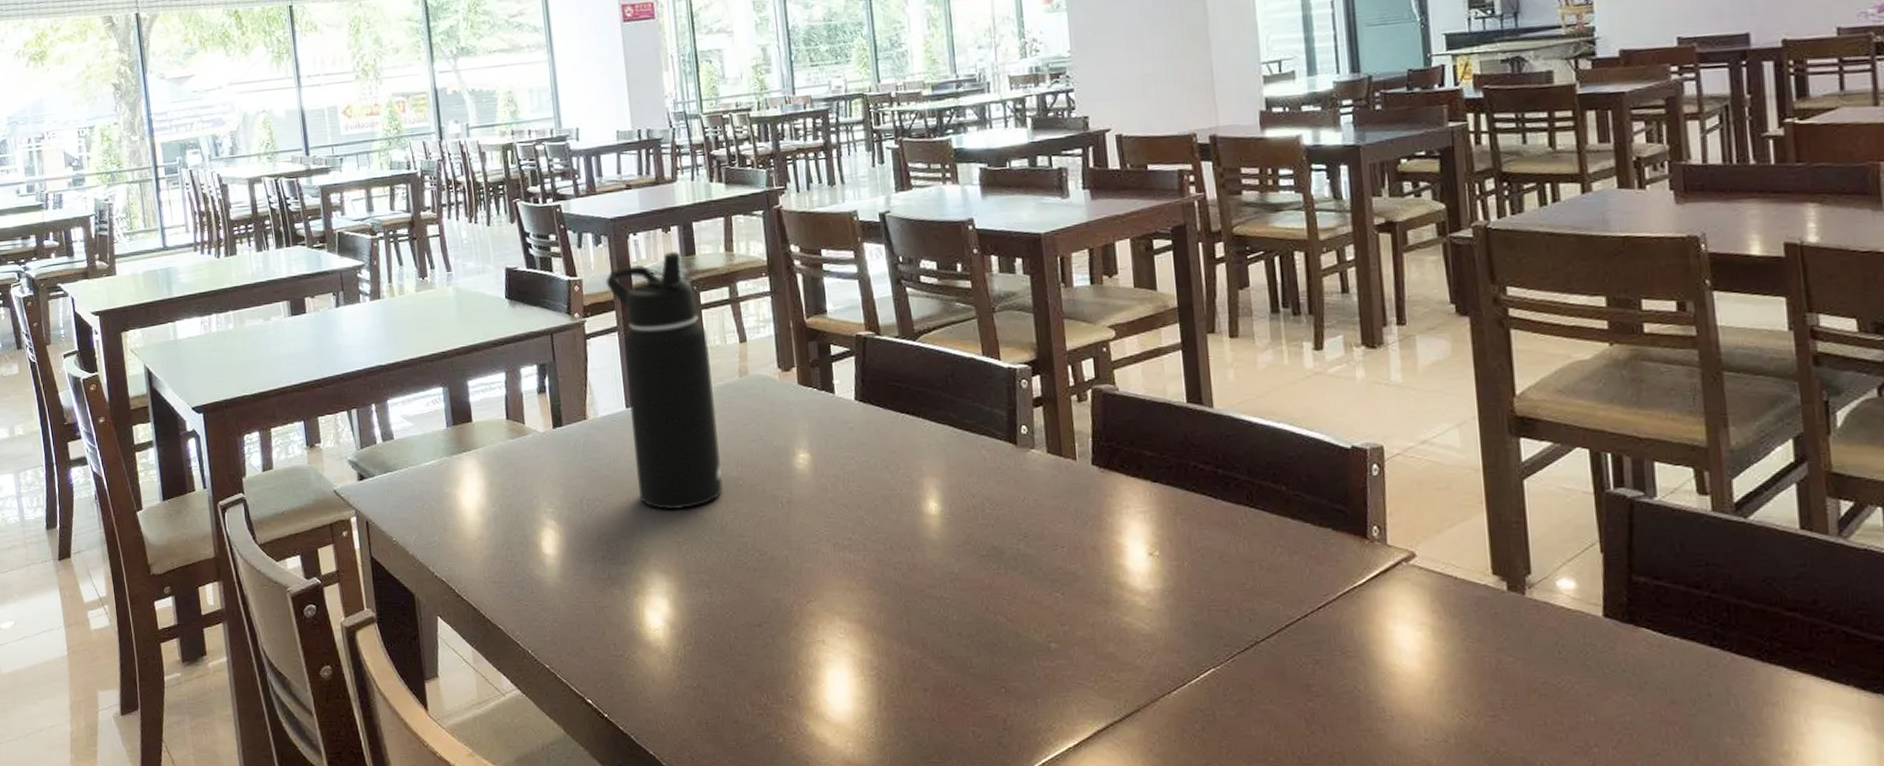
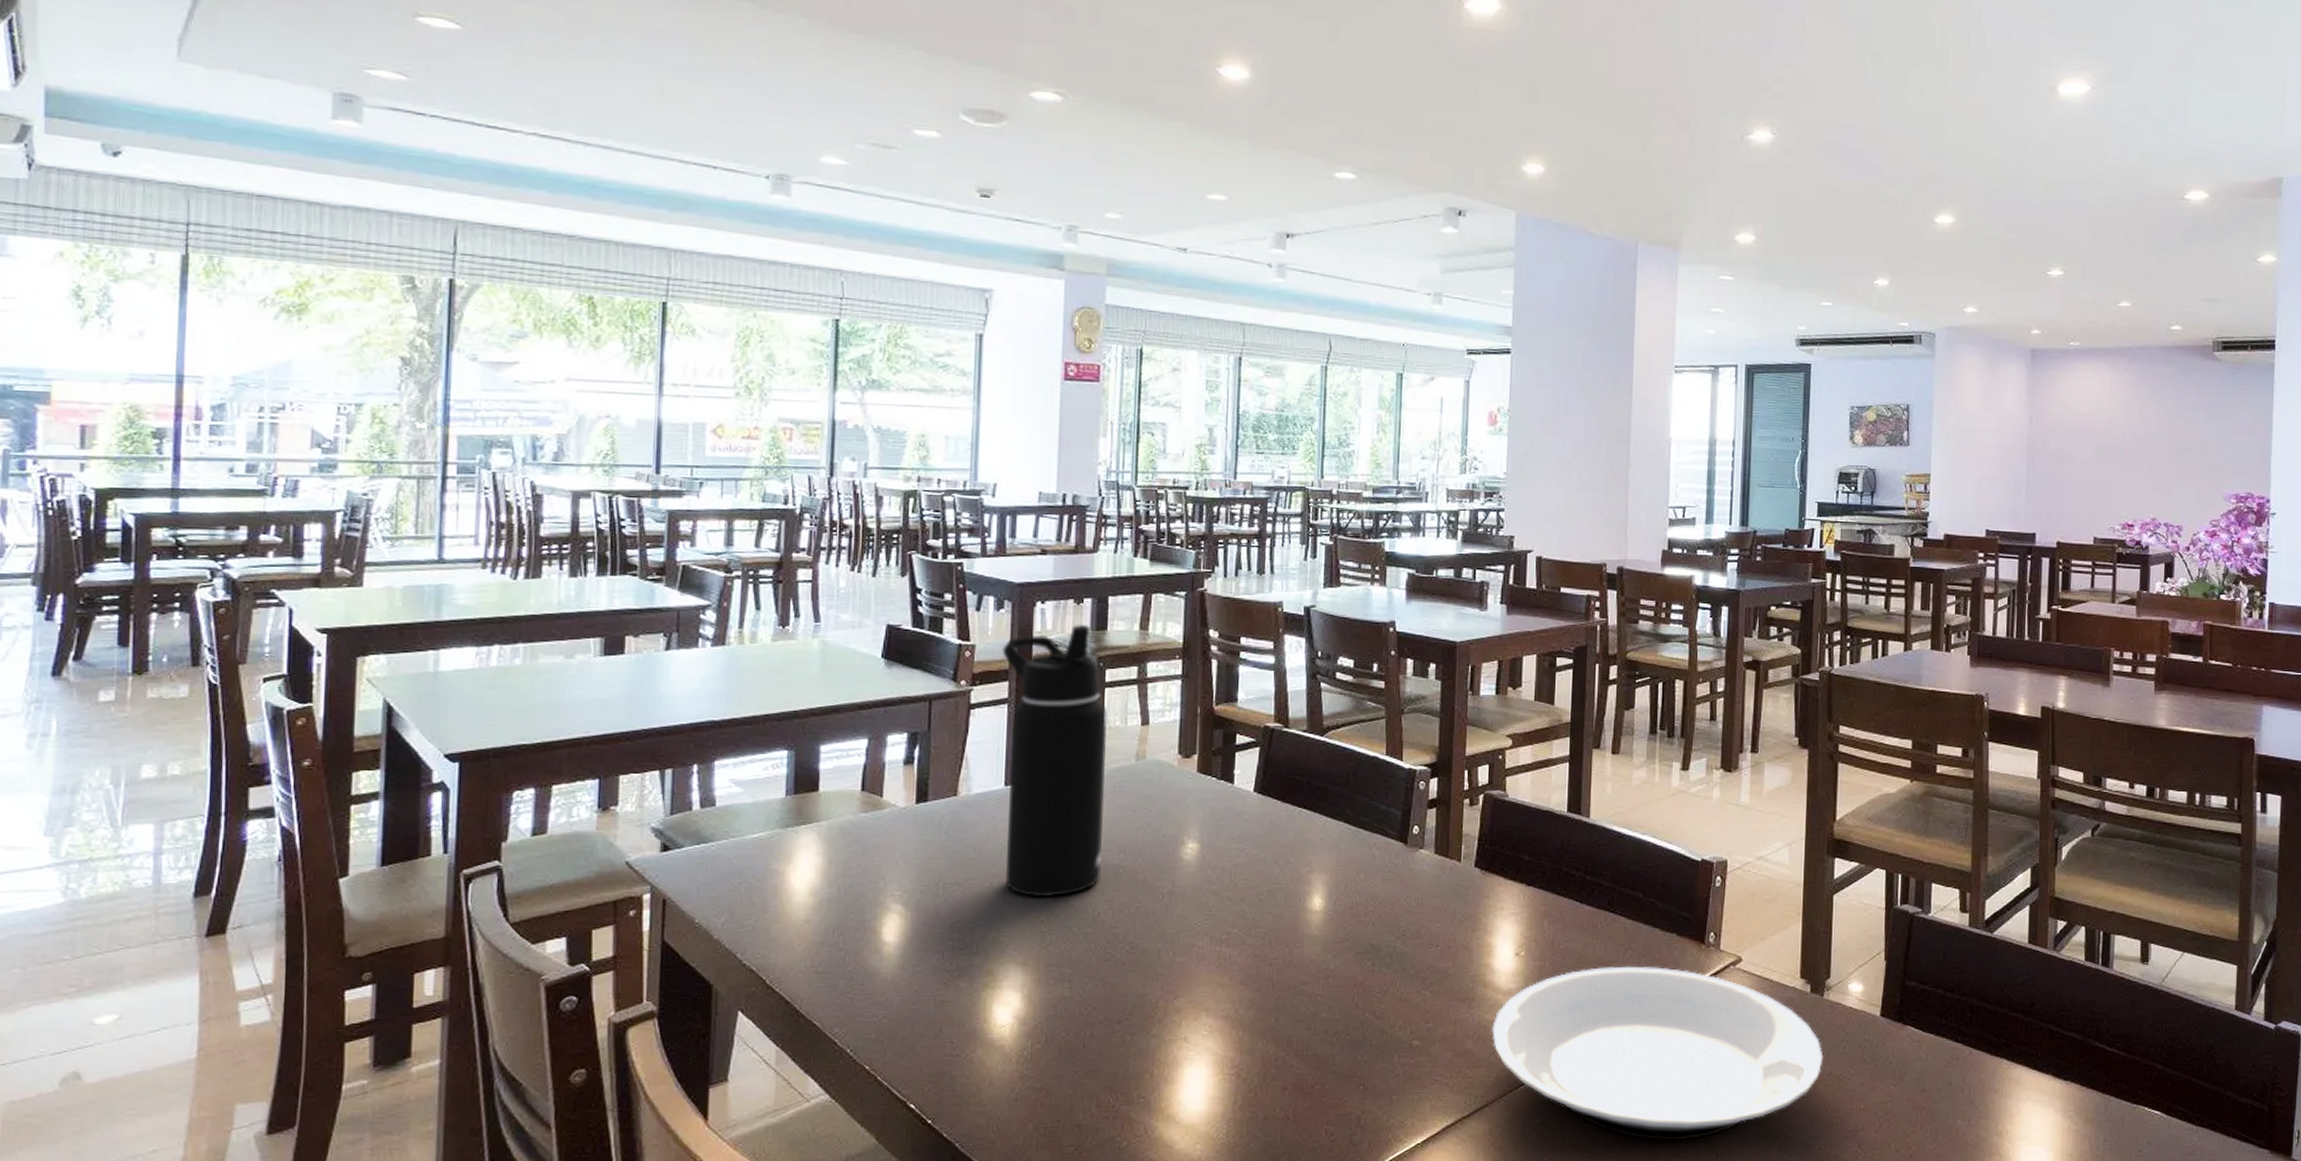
plate: none [1133,564,1534,752] -> present [1492,966,1824,1141]

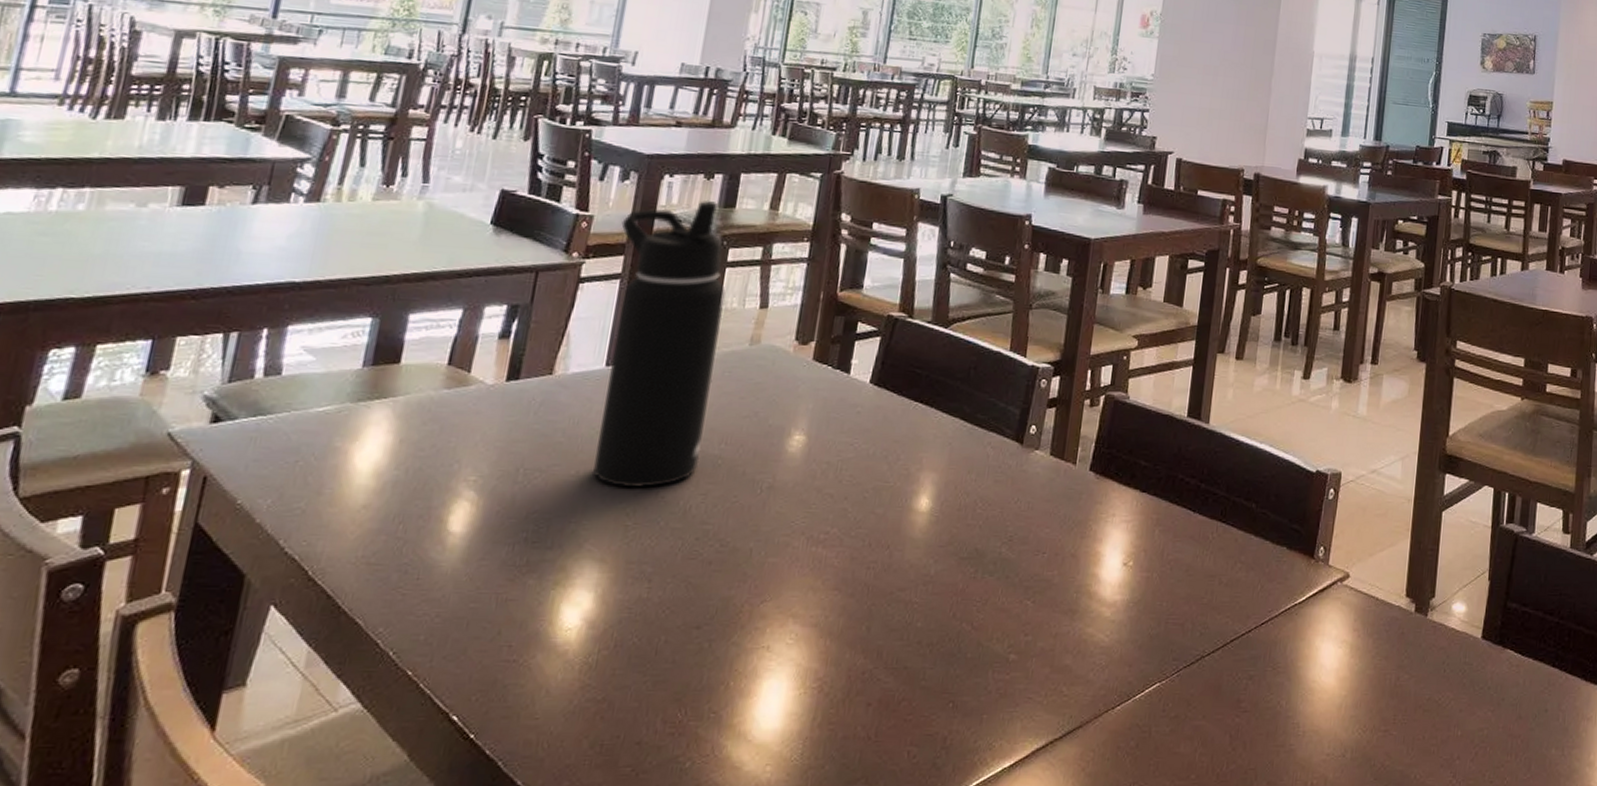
plate: present [1492,966,1824,1141] -> none [1092,579,1424,768]

